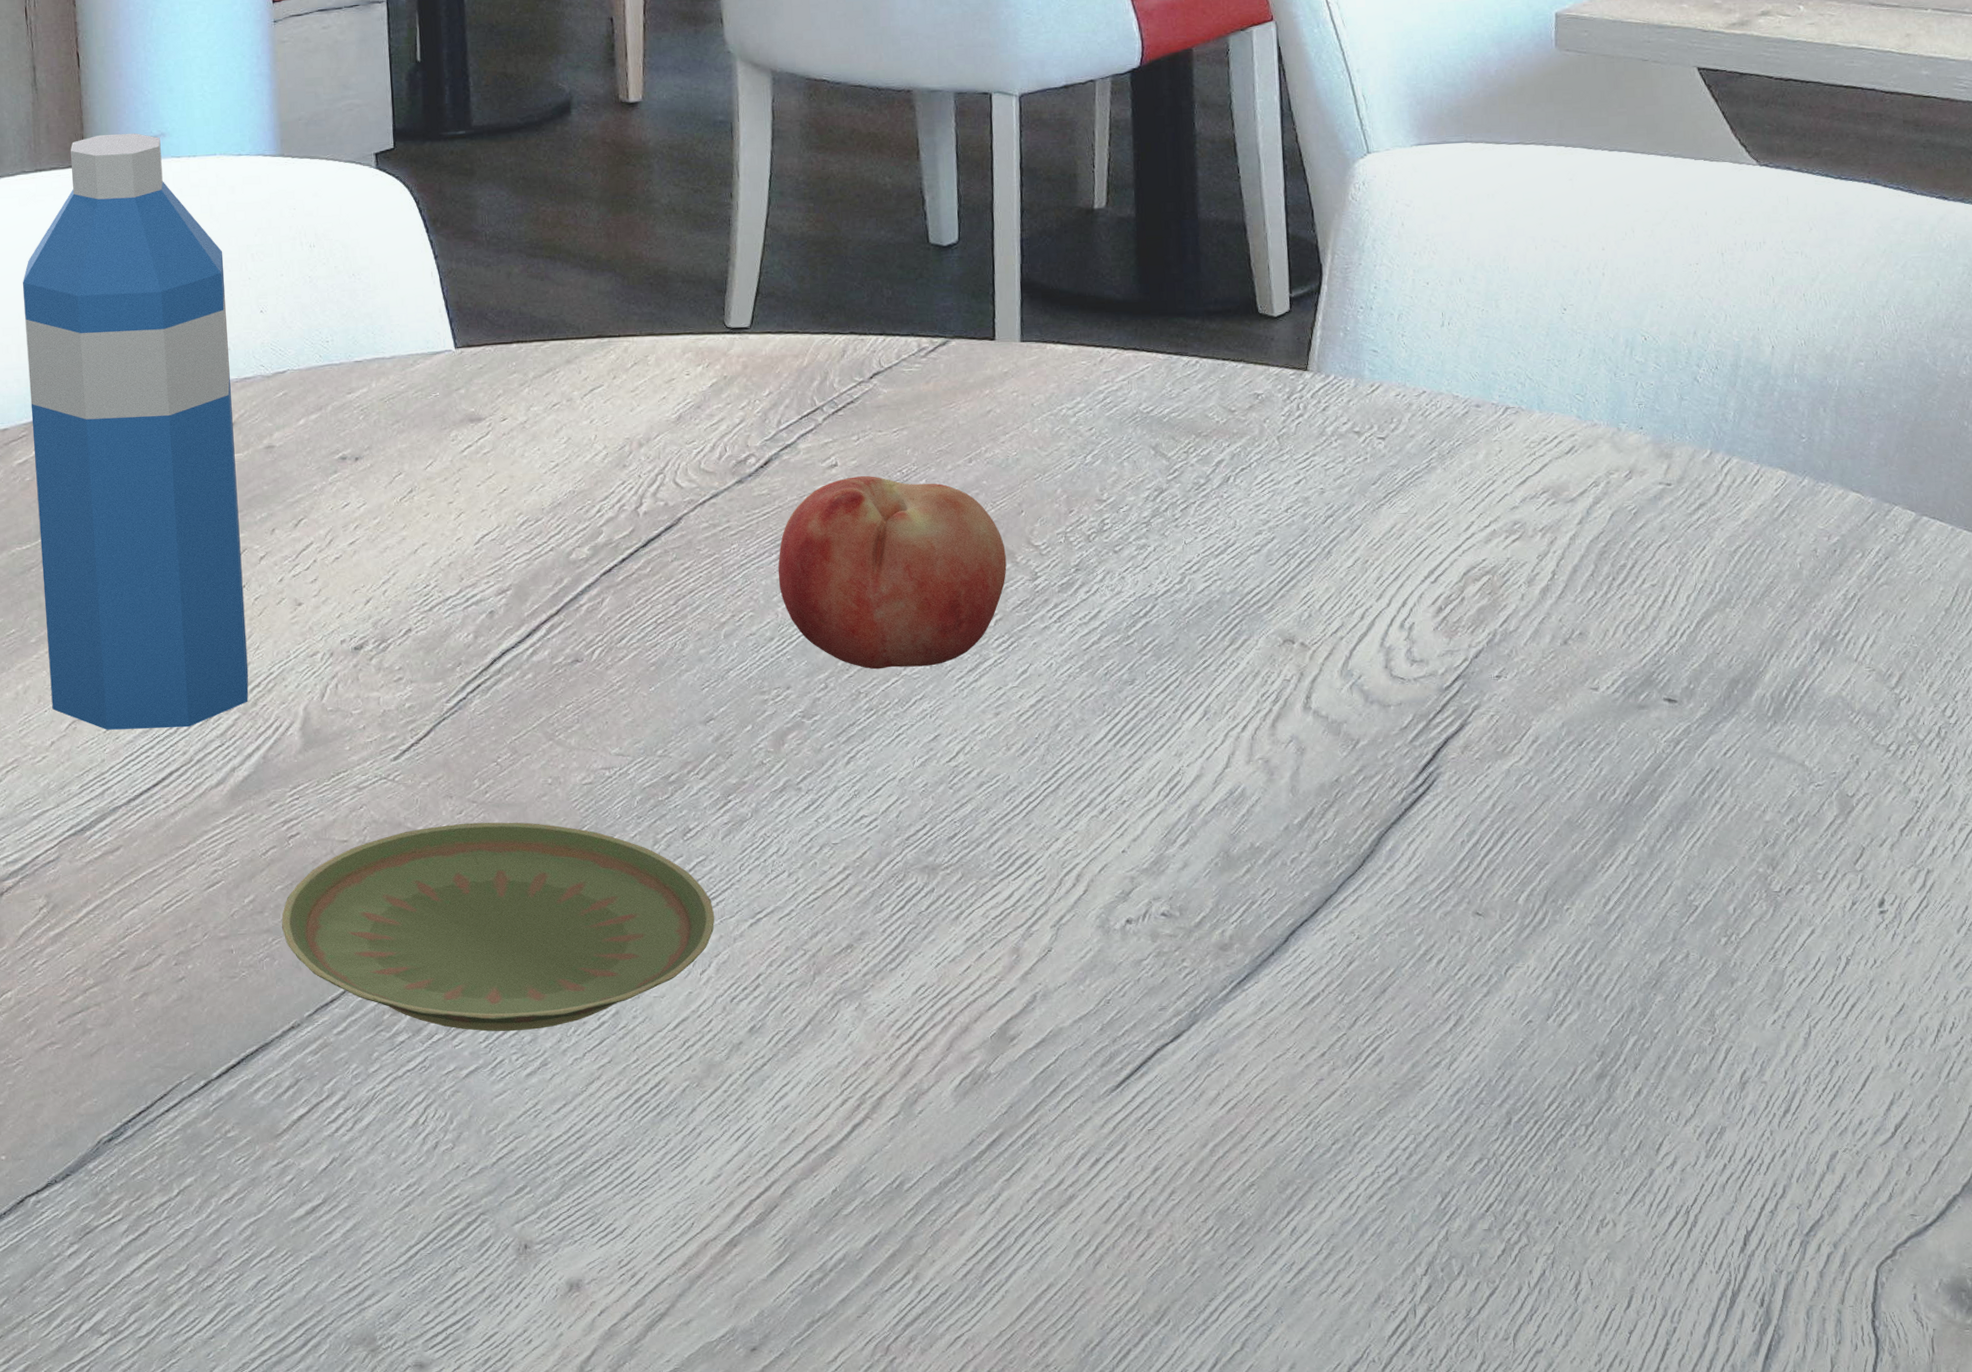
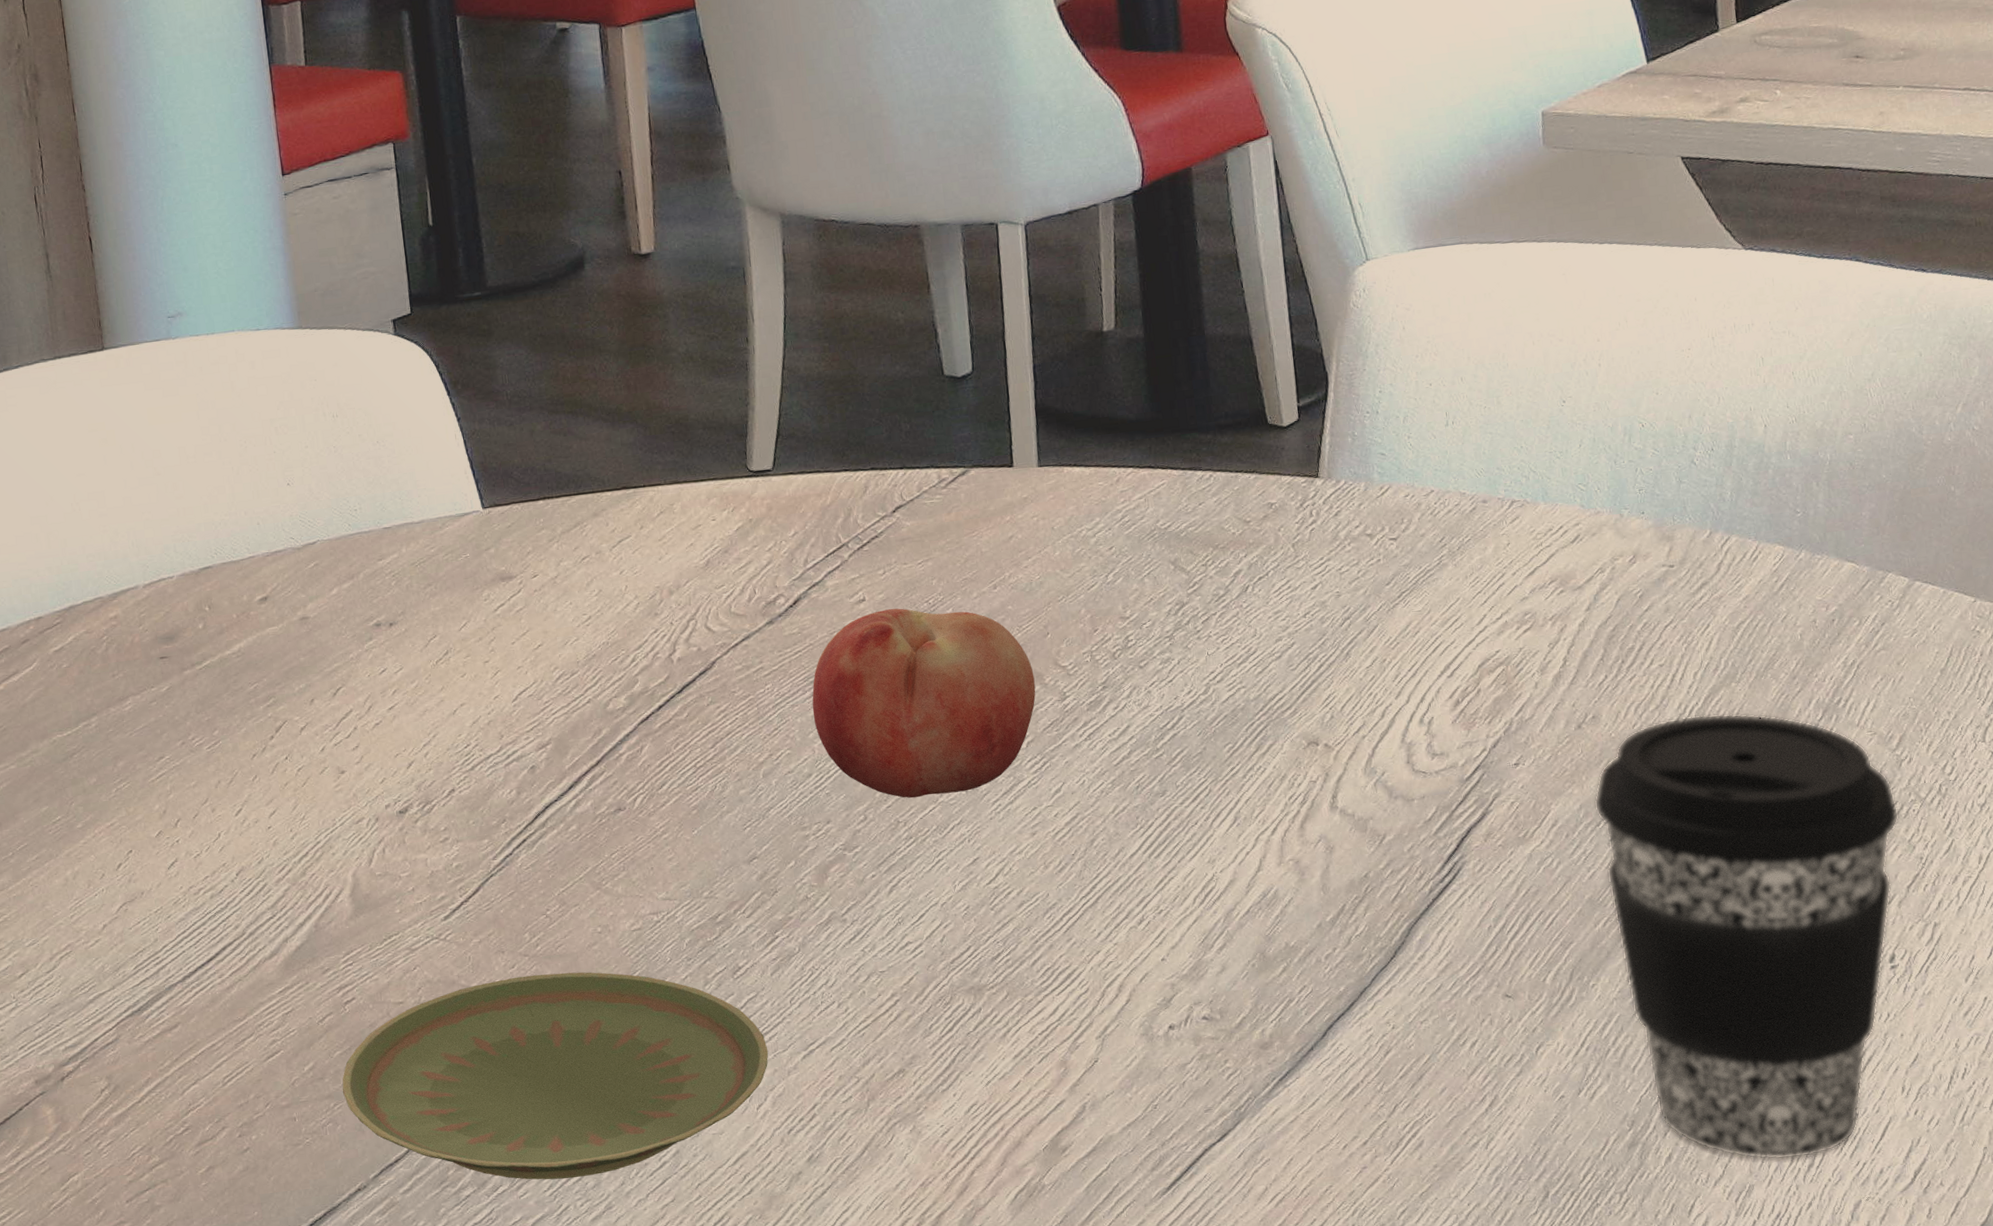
water bottle: present [23,133,249,730] -> none [48,314,297,910]
coffee cup: none [1577,638,1895,1103] -> present [1594,713,1899,1160]

